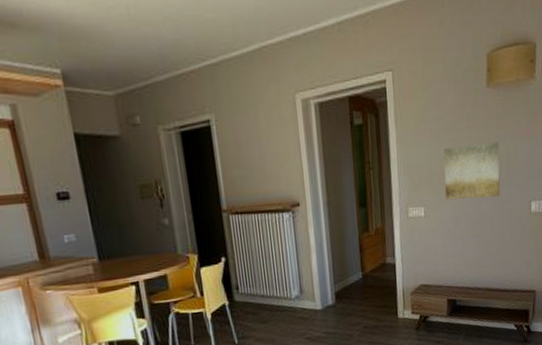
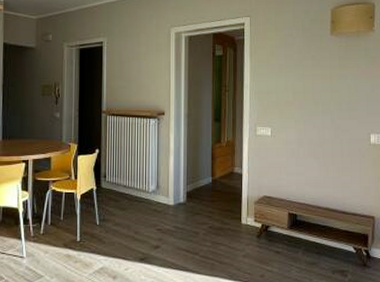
wall art: present [443,141,500,200] -> none [290,79,341,126]

